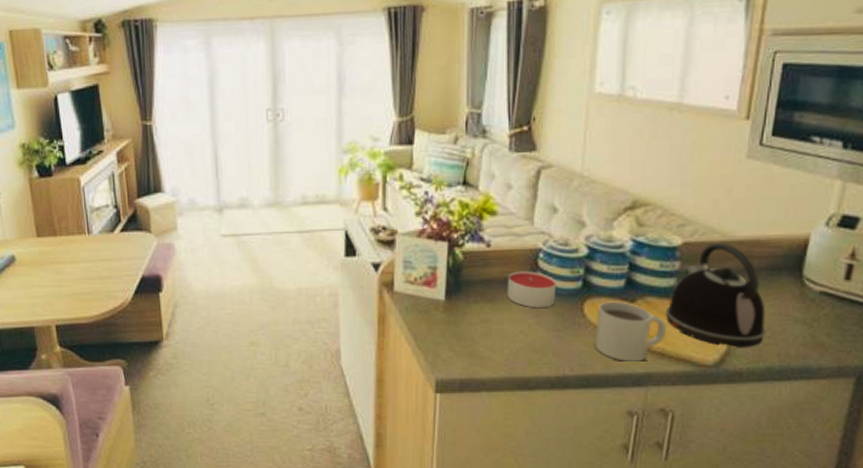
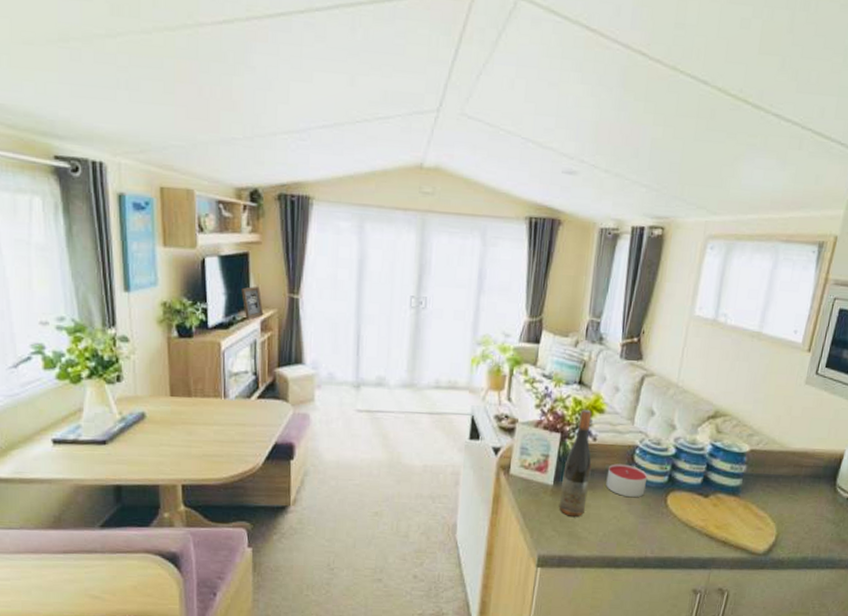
picture frame: none [95,117,119,152] -> present [241,286,264,319]
wine bottle: none [454,212,488,334] -> present [559,409,592,517]
mug: present [594,301,667,363] -> none [672,495,731,549]
kettle: present [666,242,766,347] -> none [731,451,807,540]

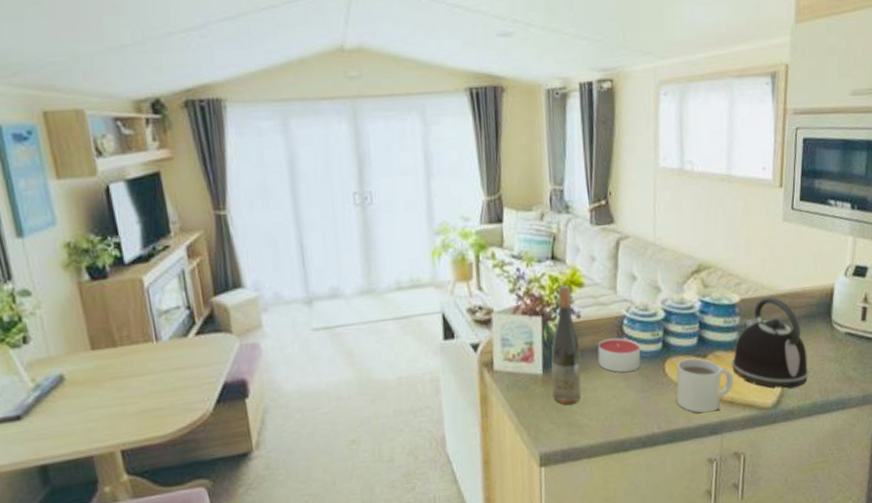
picture frame: present [241,286,264,319] -> none [157,207,189,247]
mug: none [672,495,731,549] -> present [676,358,734,414]
kettle: none [731,451,807,540] -> present [732,296,809,389]

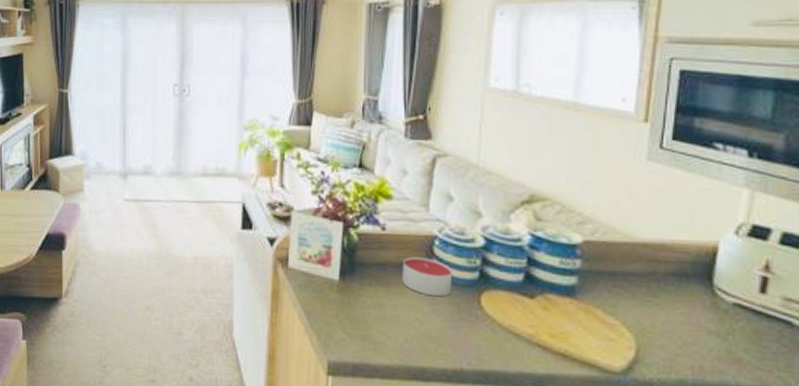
wine bottle: present [551,285,582,405] -> none [347,194,383,318]
mug: present [676,358,734,414] -> none [492,295,569,362]
kettle: present [732,296,809,389] -> none [568,242,676,357]

